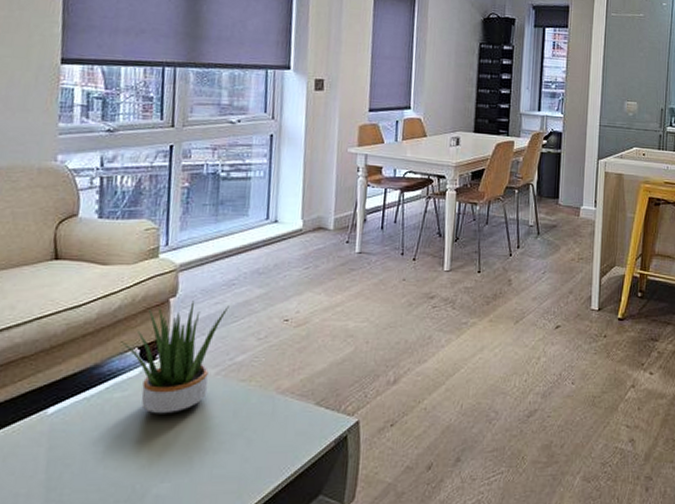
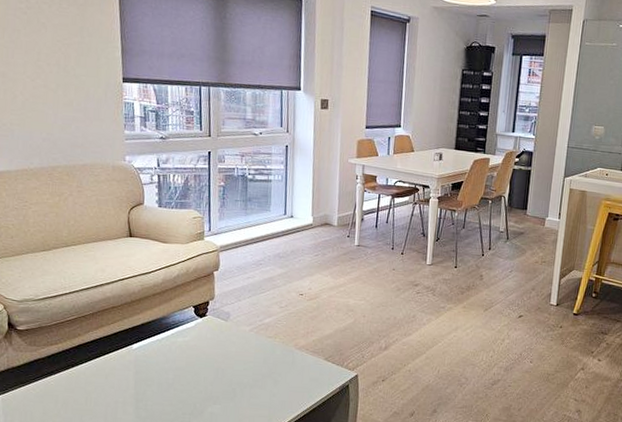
potted plant: present [121,300,229,414] -> none [180,274,258,357]

